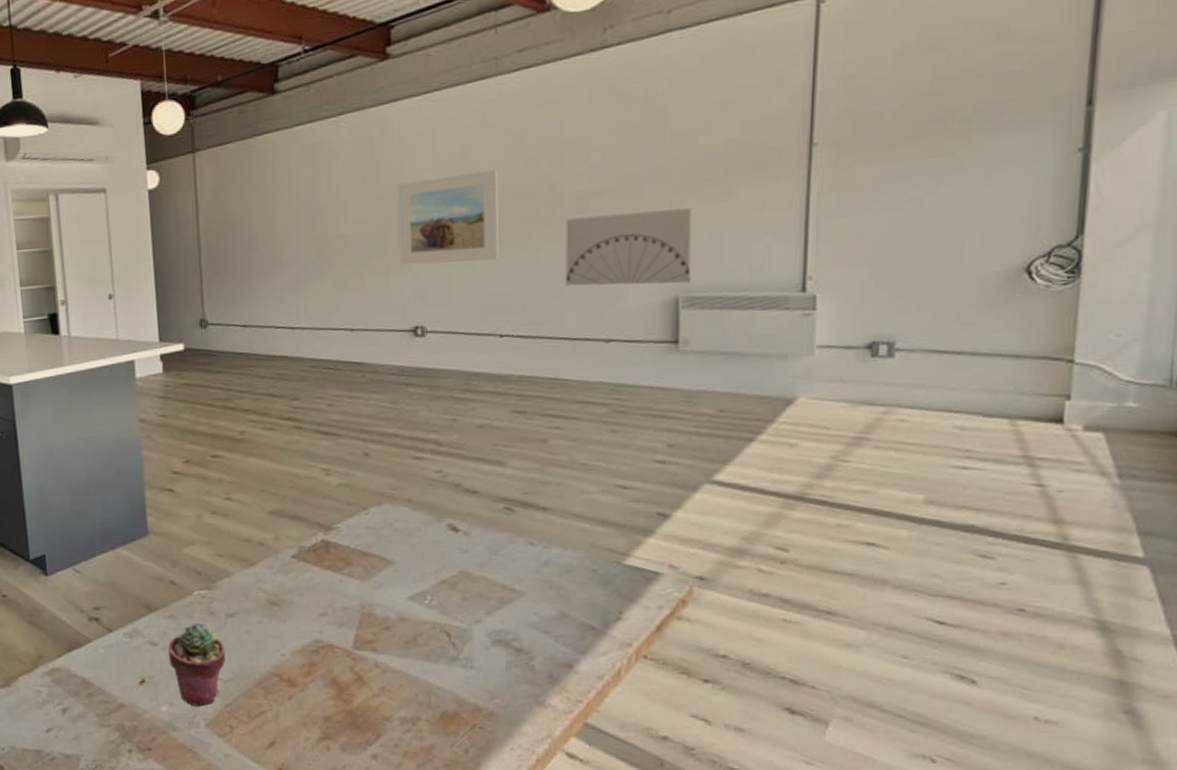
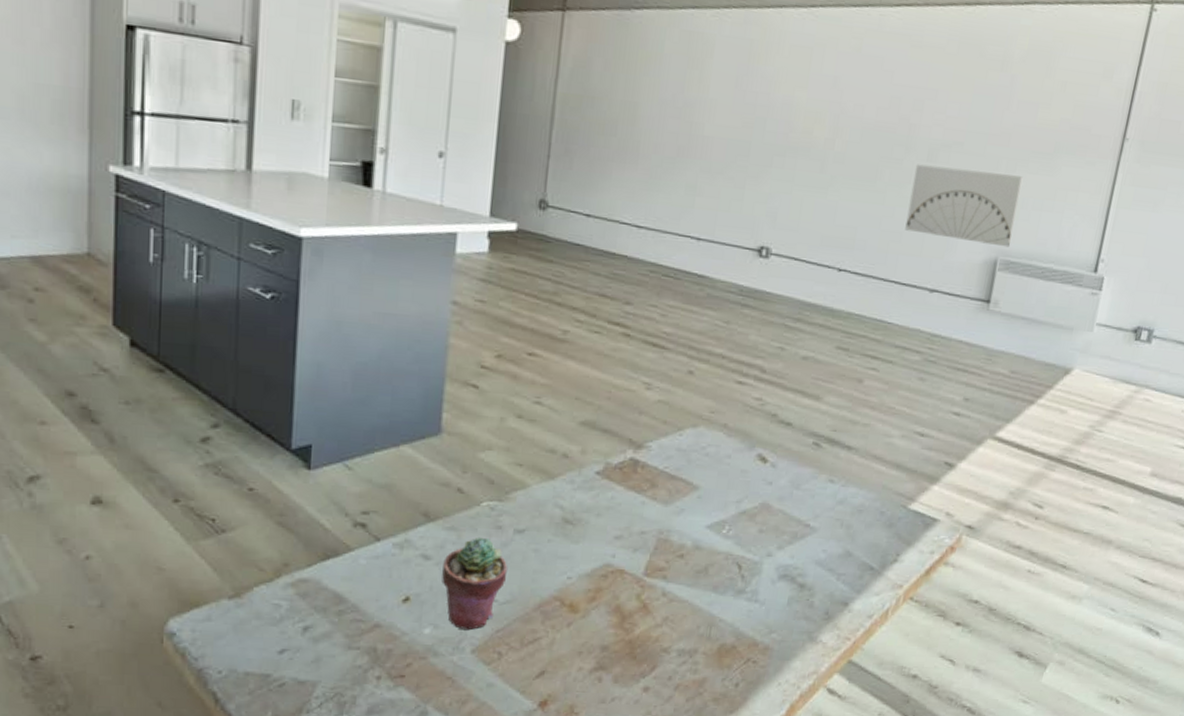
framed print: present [397,170,499,265] -> none [757,94,864,193]

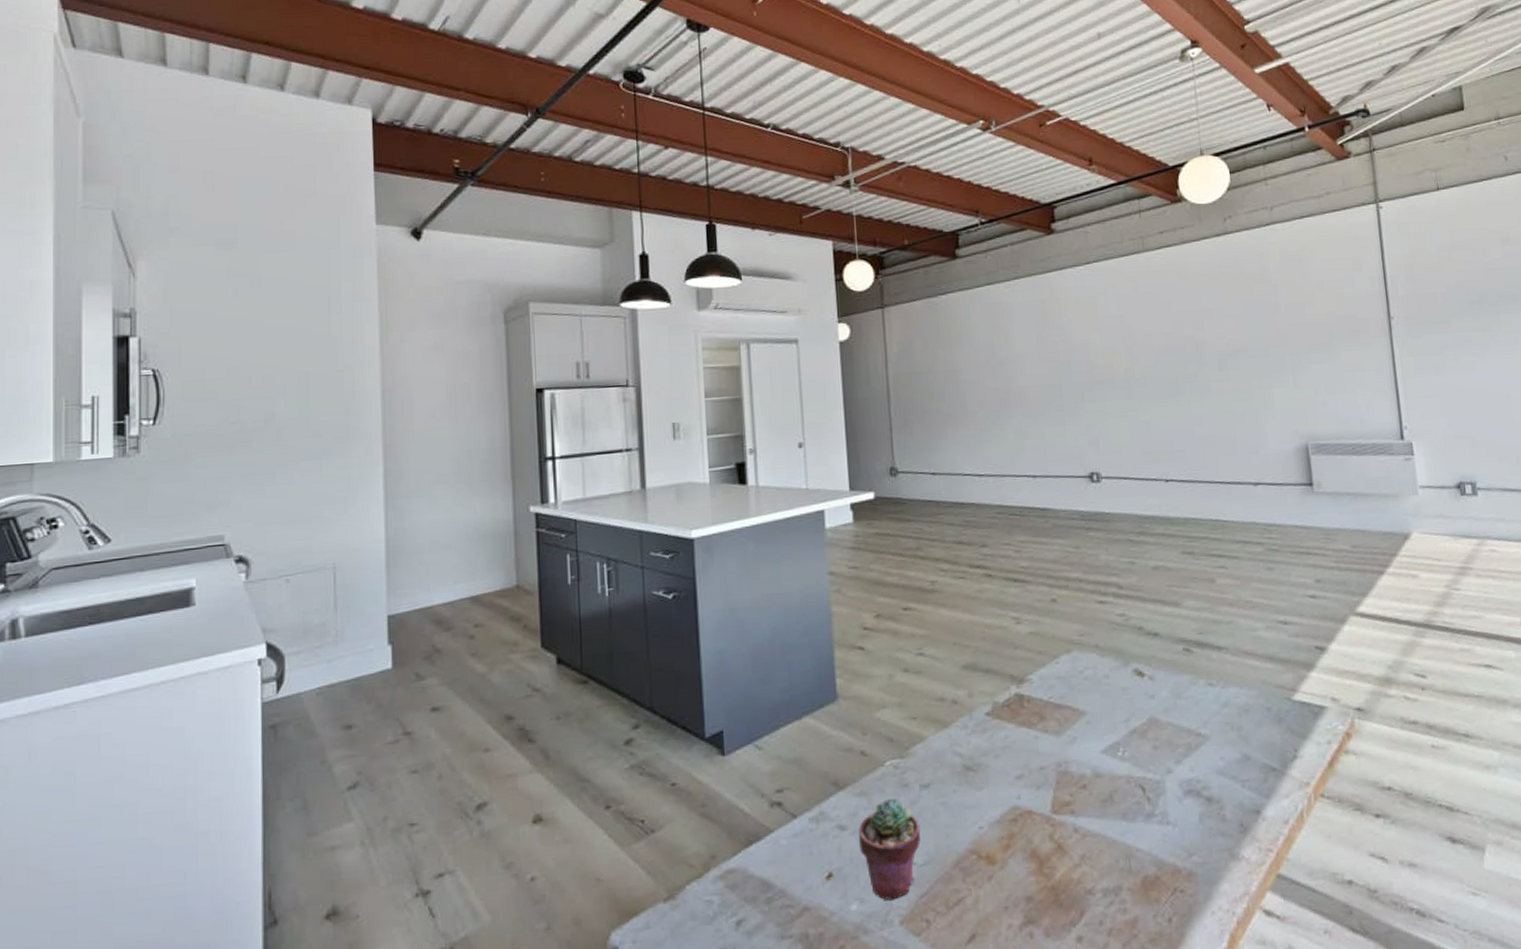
wall art: present [905,164,1024,248] -> none [1210,367,1316,434]

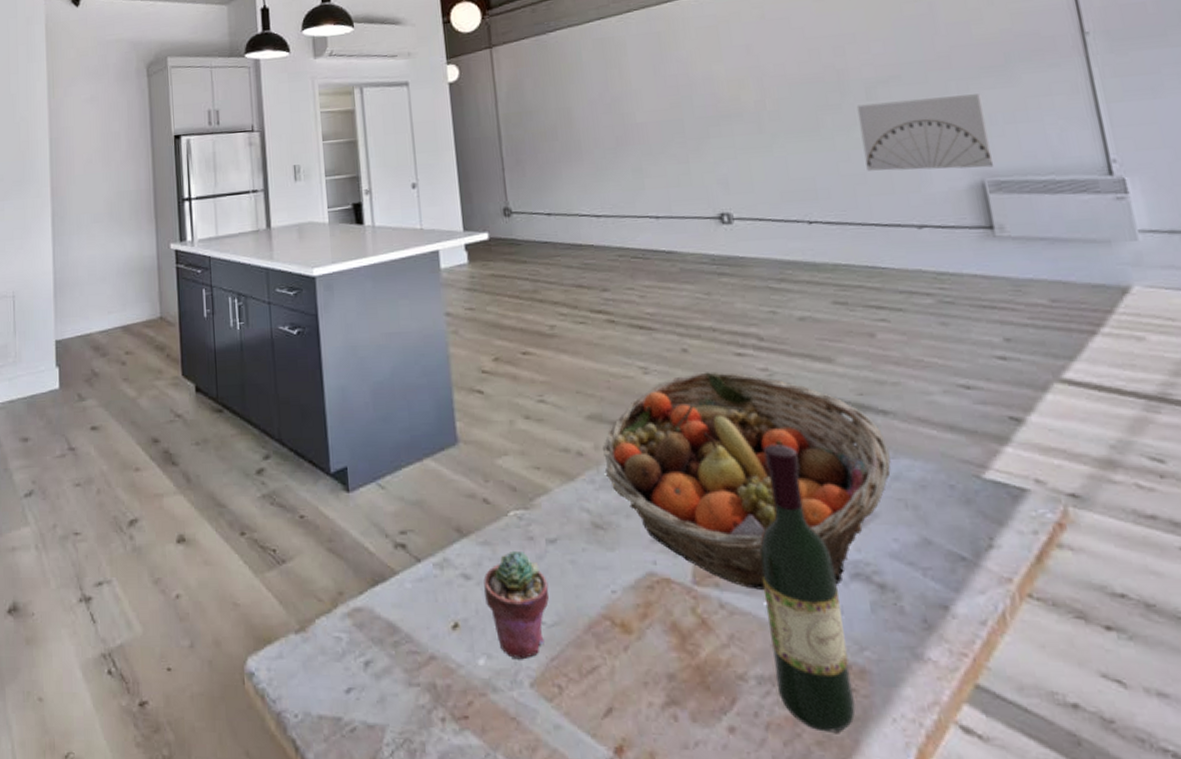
fruit basket: none [975,618,1222,813] -> present [602,371,891,590]
wine bottle: none [1110,681,1183,931] -> present [759,444,856,732]
wall art: none [1210,367,1316,434] -> present [856,94,994,171]

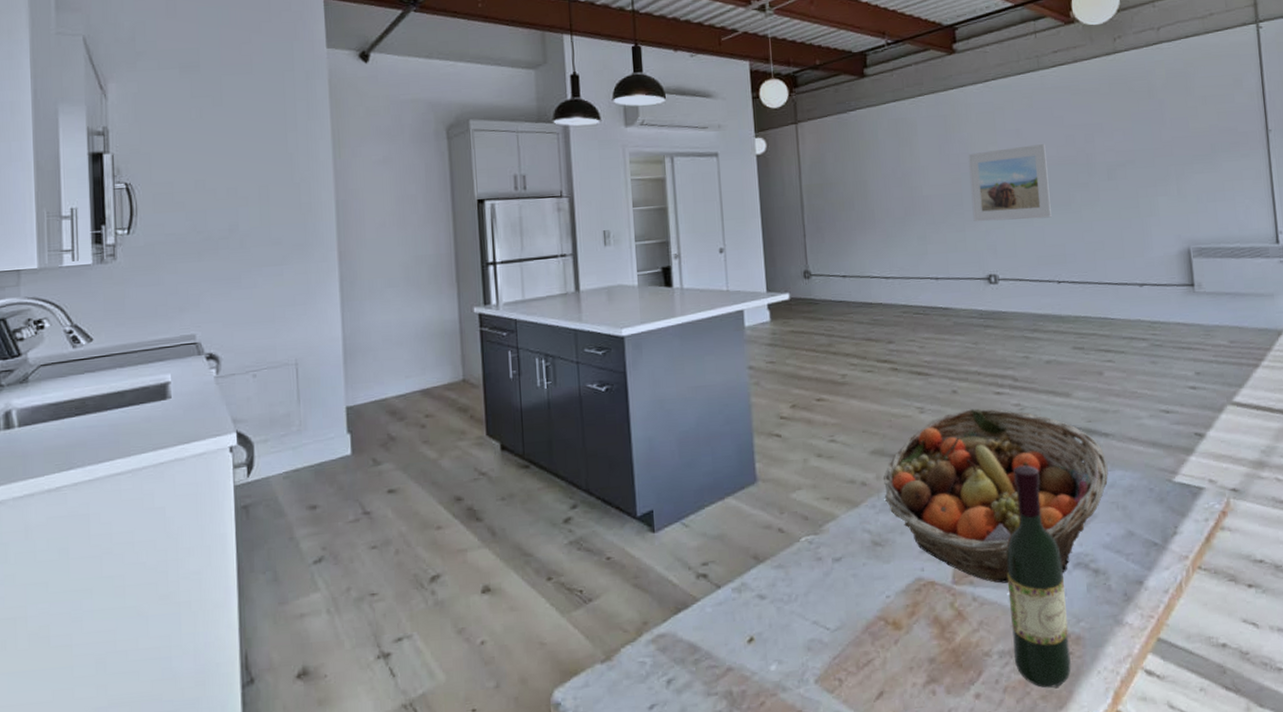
potted succulent: present [483,550,549,658] -> none [777,570,834,661]
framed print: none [688,60,796,152] -> present [968,144,1052,222]
wall art: present [856,94,994,171] -> none [1100,177,1198,239]

